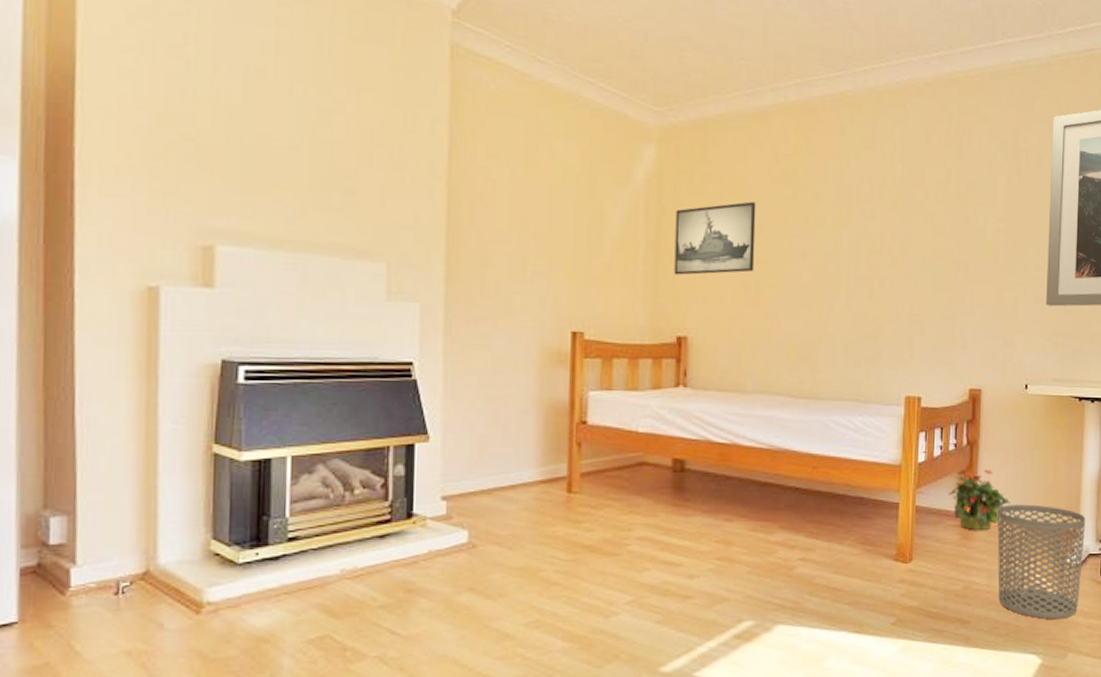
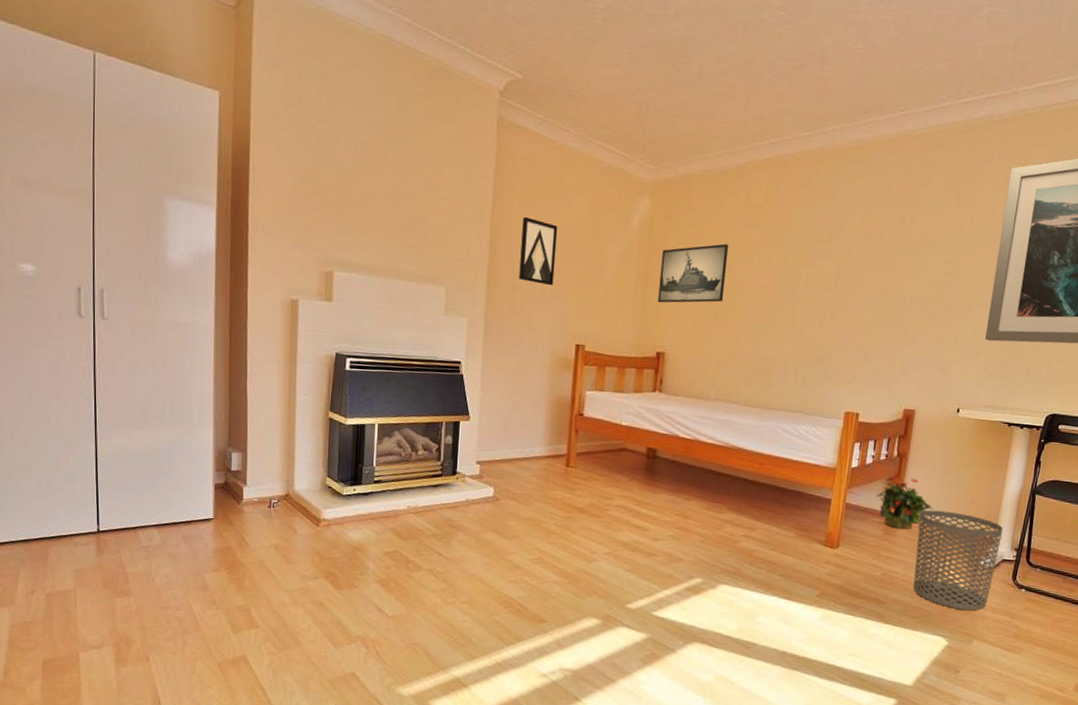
wall art: none [490,169,540,258] -> present [519,216,558,286]

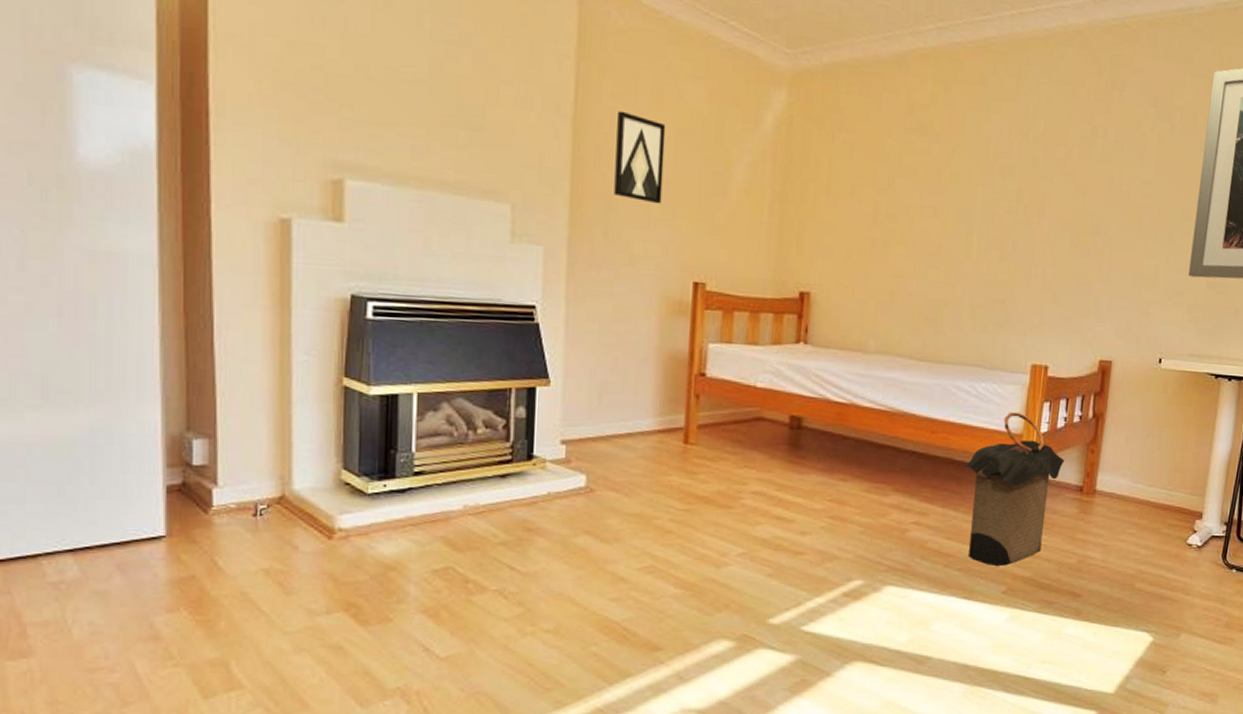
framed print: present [658,244,729,303] -> none [799,153,888,229]
laundry hamper: none [784,449,872,574] -> present [961,411,1065,566]
potted plant: present [875,477,933,529] -> none [1068,443,1134,505]
waste bin: present [913,510,1003,611] -> none [1113,481,1211,599]

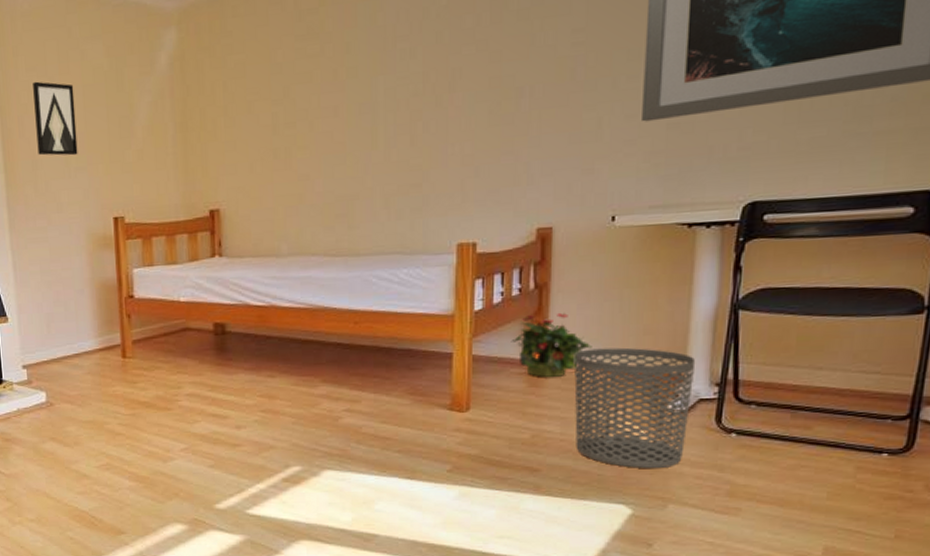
laundry hamper: present [961,411,1065,566] -> none [390,292,506,445]
potted plant: none [1068,443,1134,505] -> present [511,312,592,377]
waste bin: none [1113,481,1211,599] -> present [574,347,696,469]

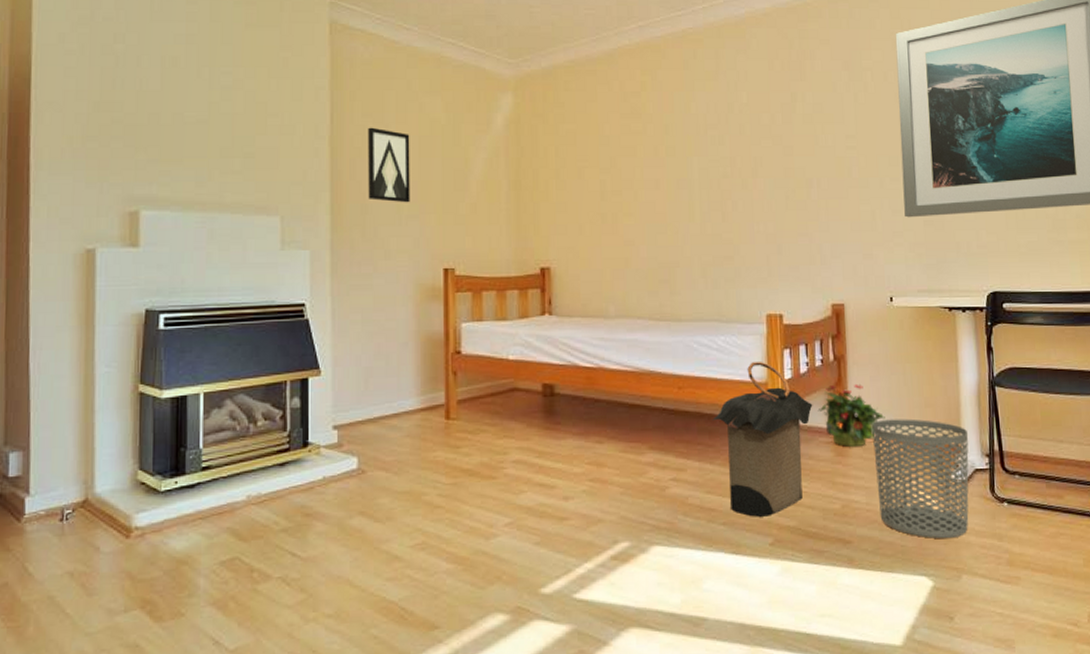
laundry hamper: none [390,292,506,445] -> present [712,361,813,517]

